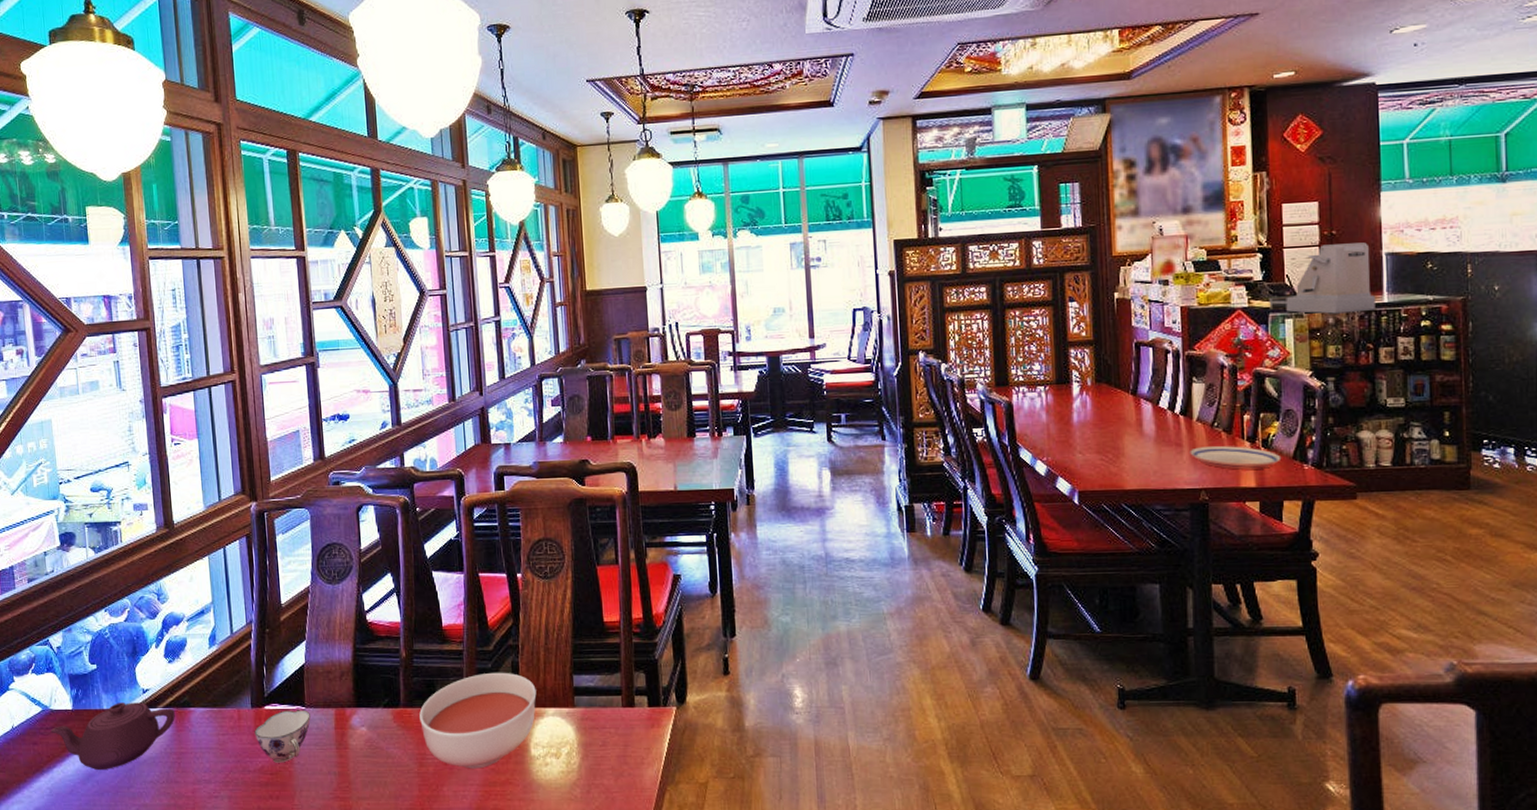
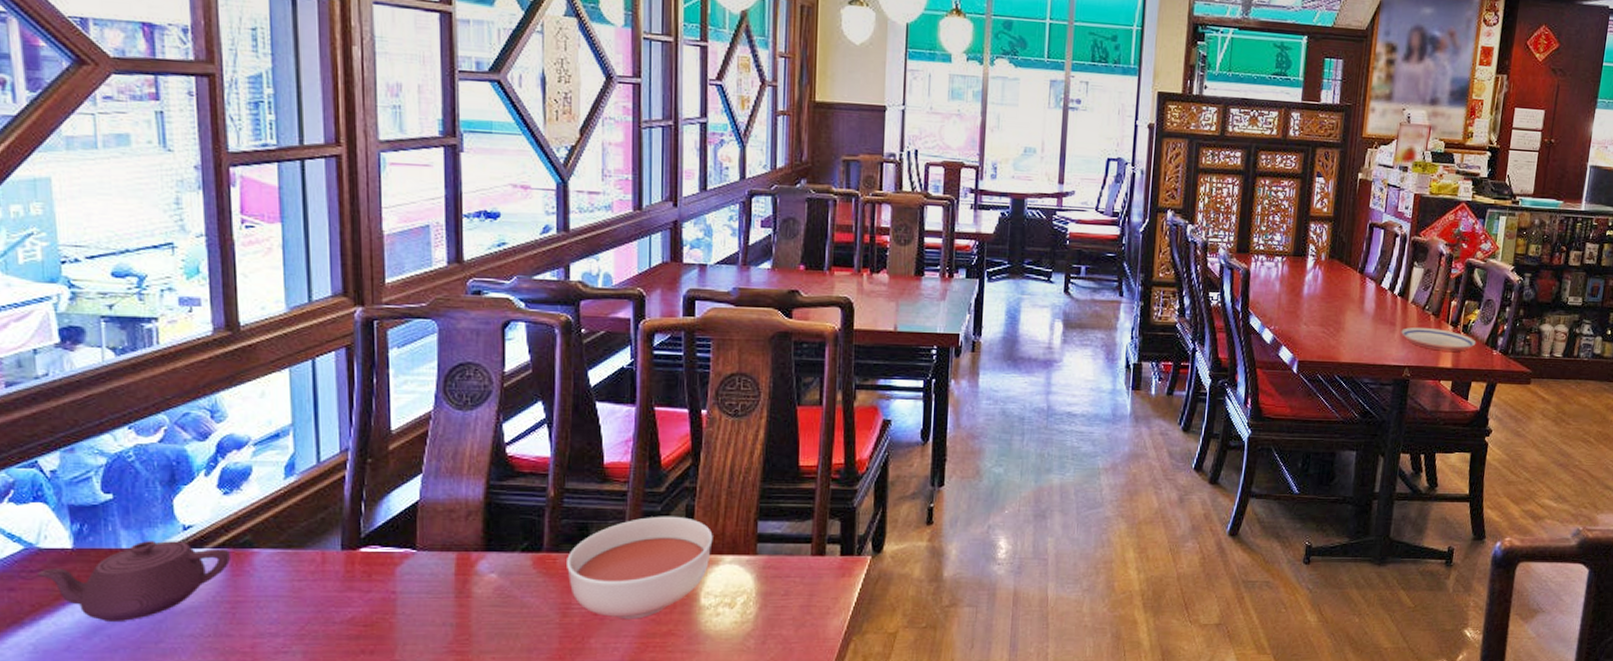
teacup: present [254,709,311,763] -> none [344,552,423,613]
cash register: present [1269,242,1375,315] -> none [1489,151,1579,218]

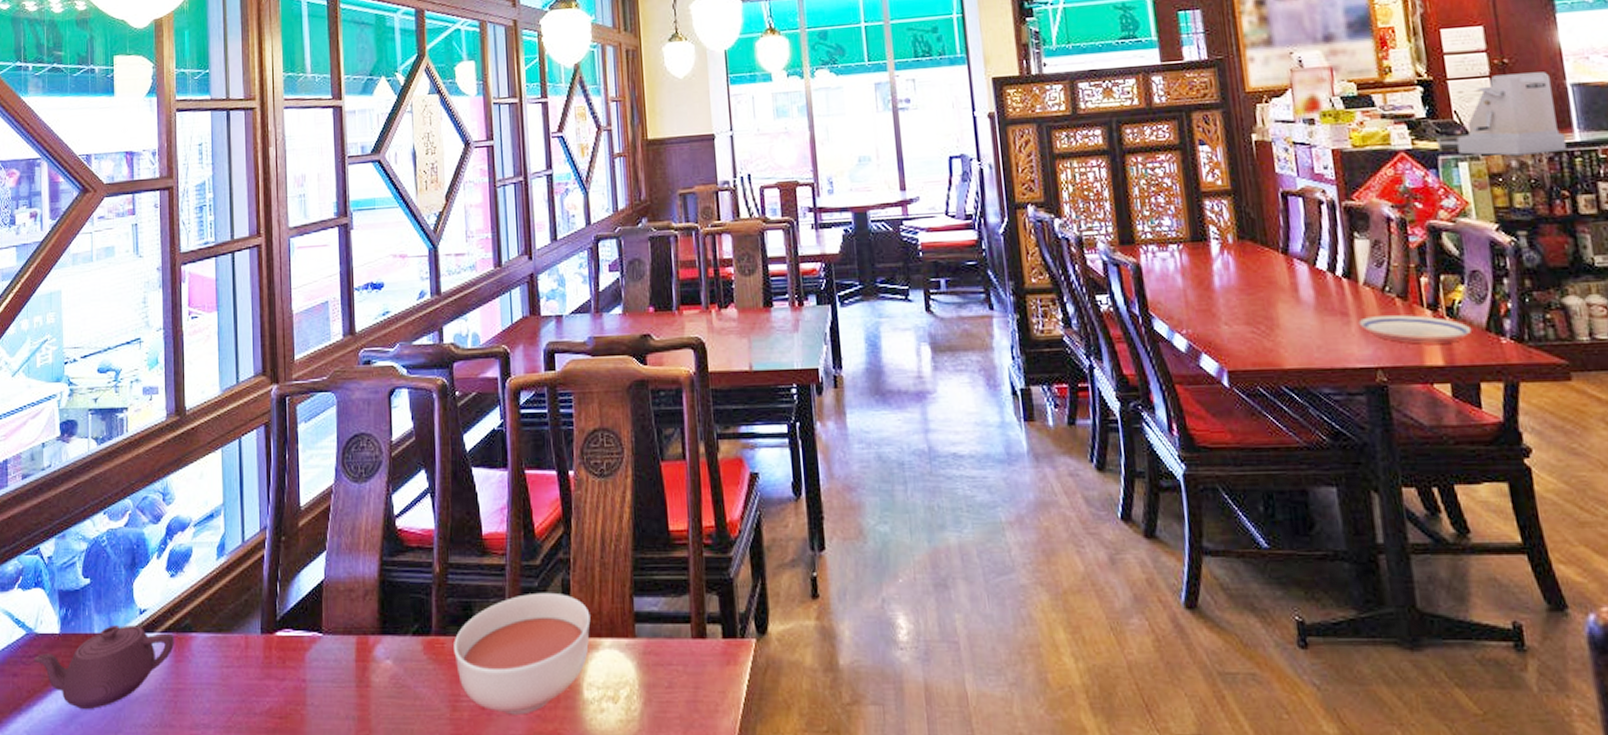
cash register: none [1489,151,1579,218] -> present [1436,72,1567,158]

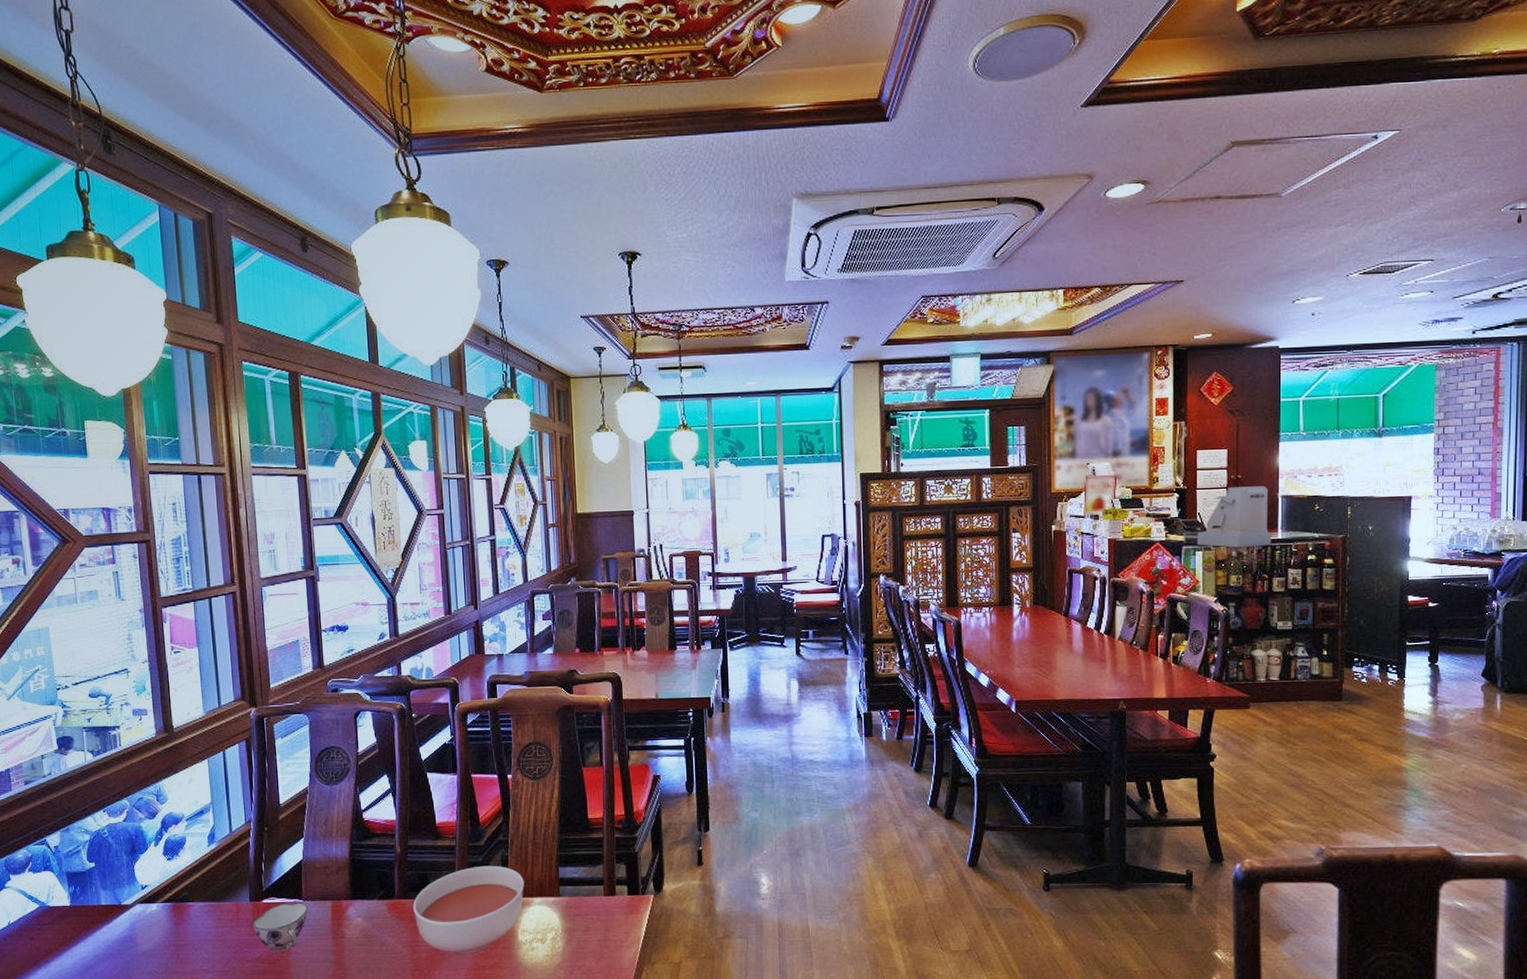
teapot: present [33,625,174,709] -> none [48,898,174,962]
teacup: none [263,635,328,704] -> present [252,902,308,953]
plate: present [1358,315,1473,344] -> none [1112,662,1189,683]

